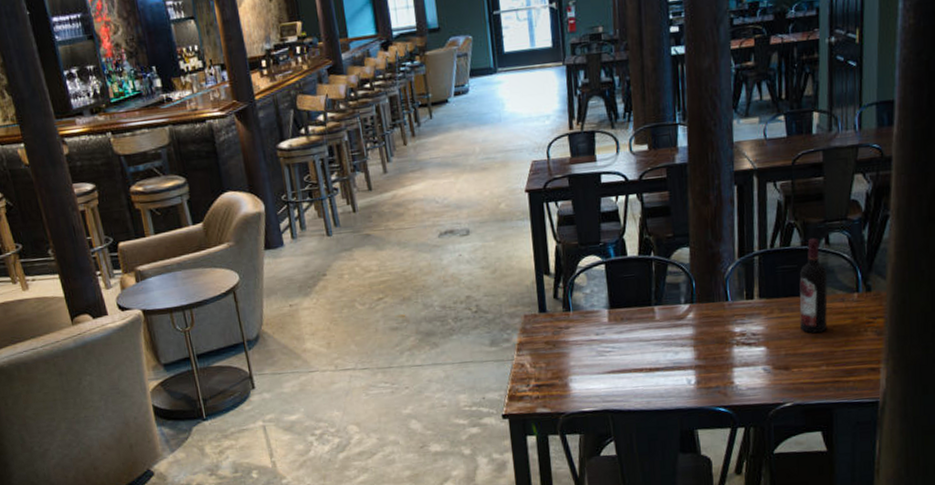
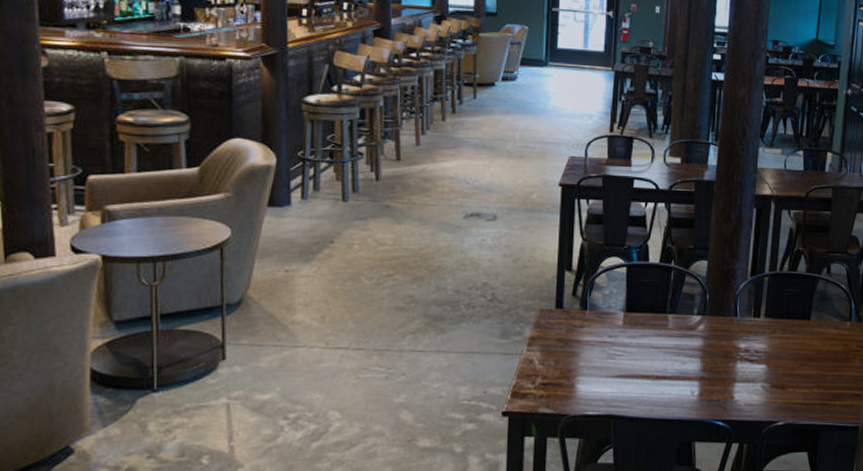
wine bottle: present [799,238,828,333] -> none [798,266,827,355]

